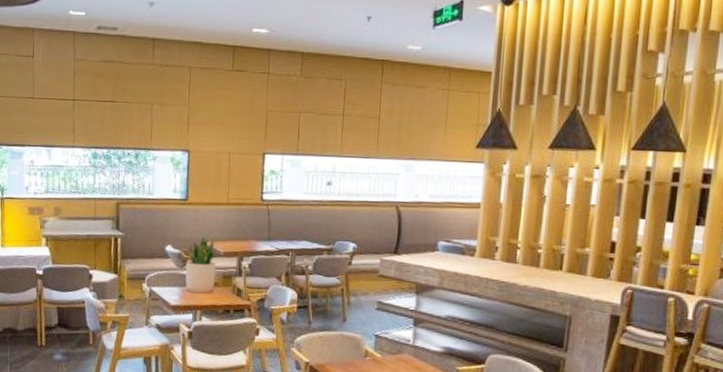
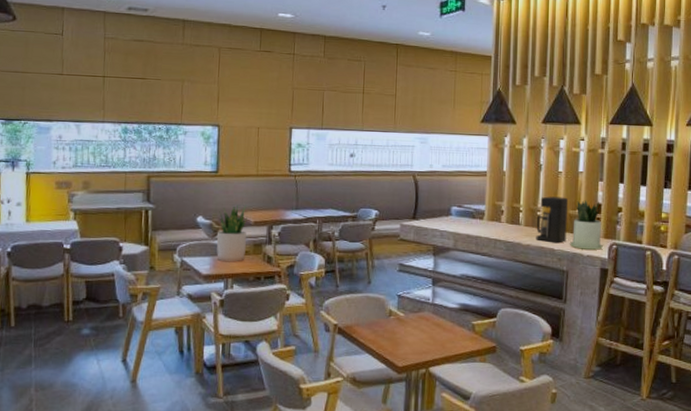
coffee maker: none [535,232,576,285] -> present [536,196,569,244]
planter: none [574,237,618,294] -> present [569,200,603,250]

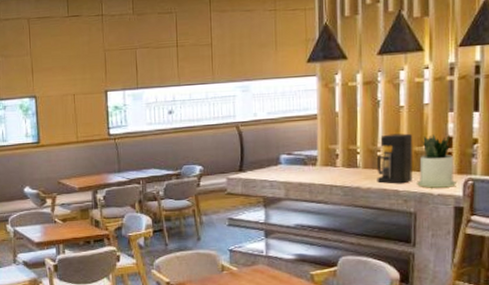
planter: present [216,204,248,263] -> none [44,172,74,229]

